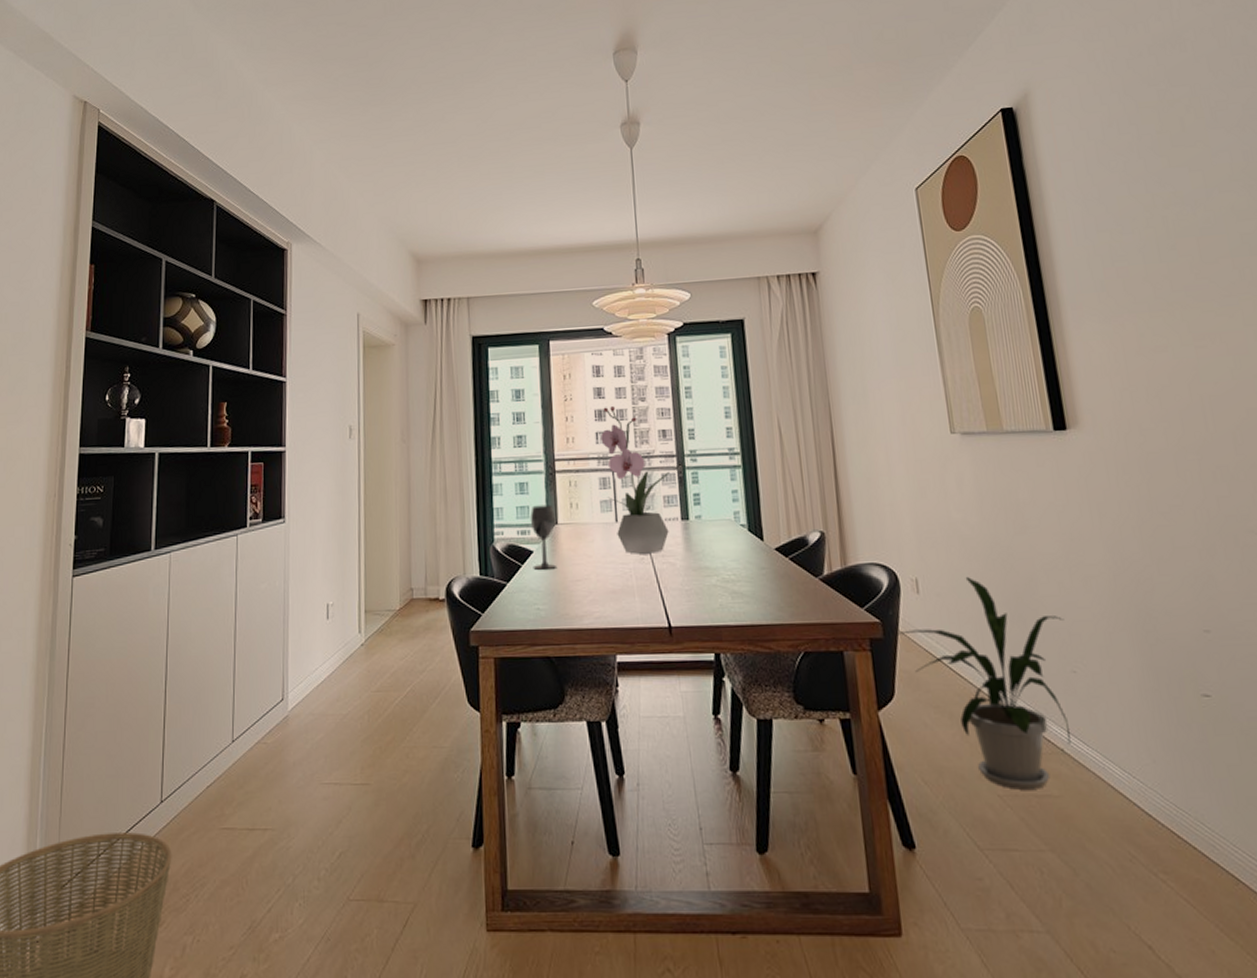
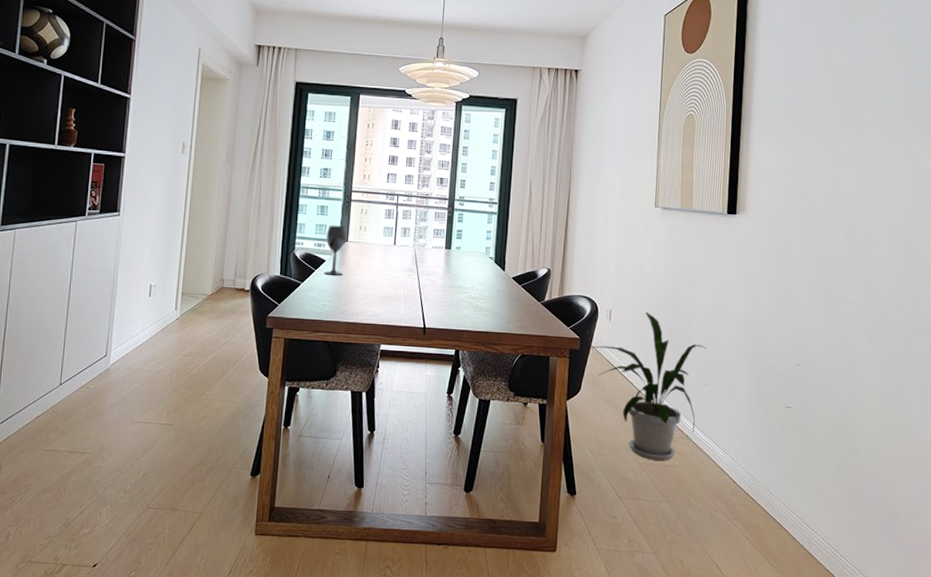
flower arrangement: present [601,405,670,555] -> none [391,153,442,273]

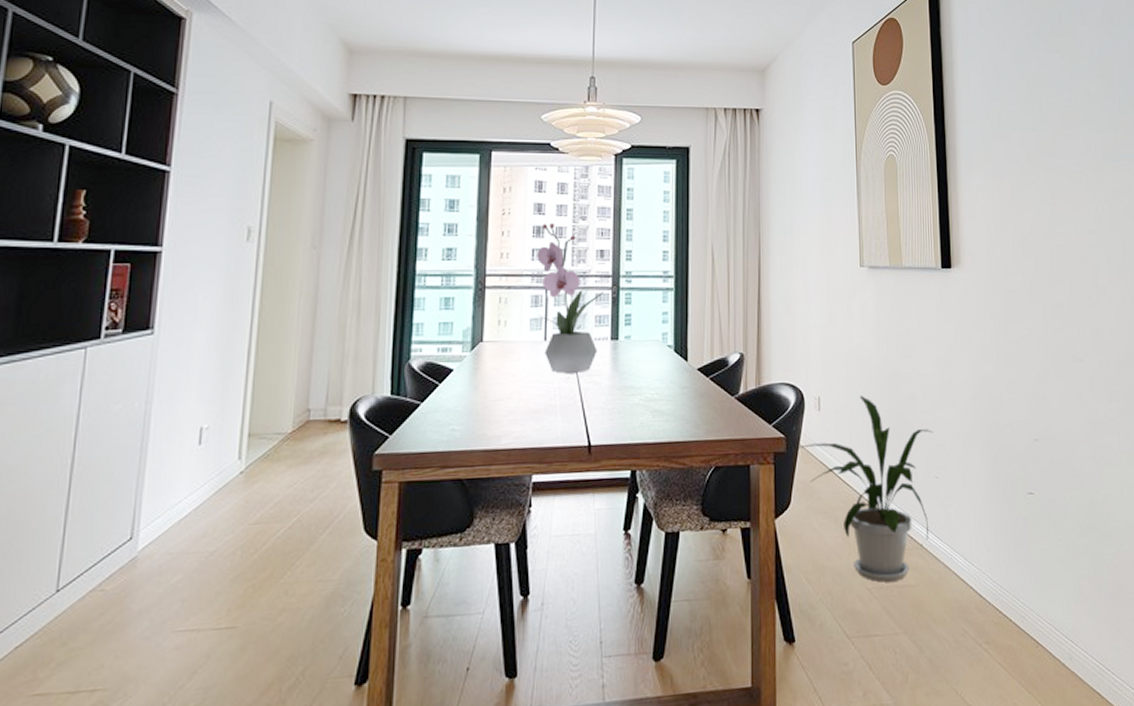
wine glass: present [324,225,347,276] -> none [451,321,481,389]
flower arrangement: none [391,153,442,273] -> present [537,222,604,374]

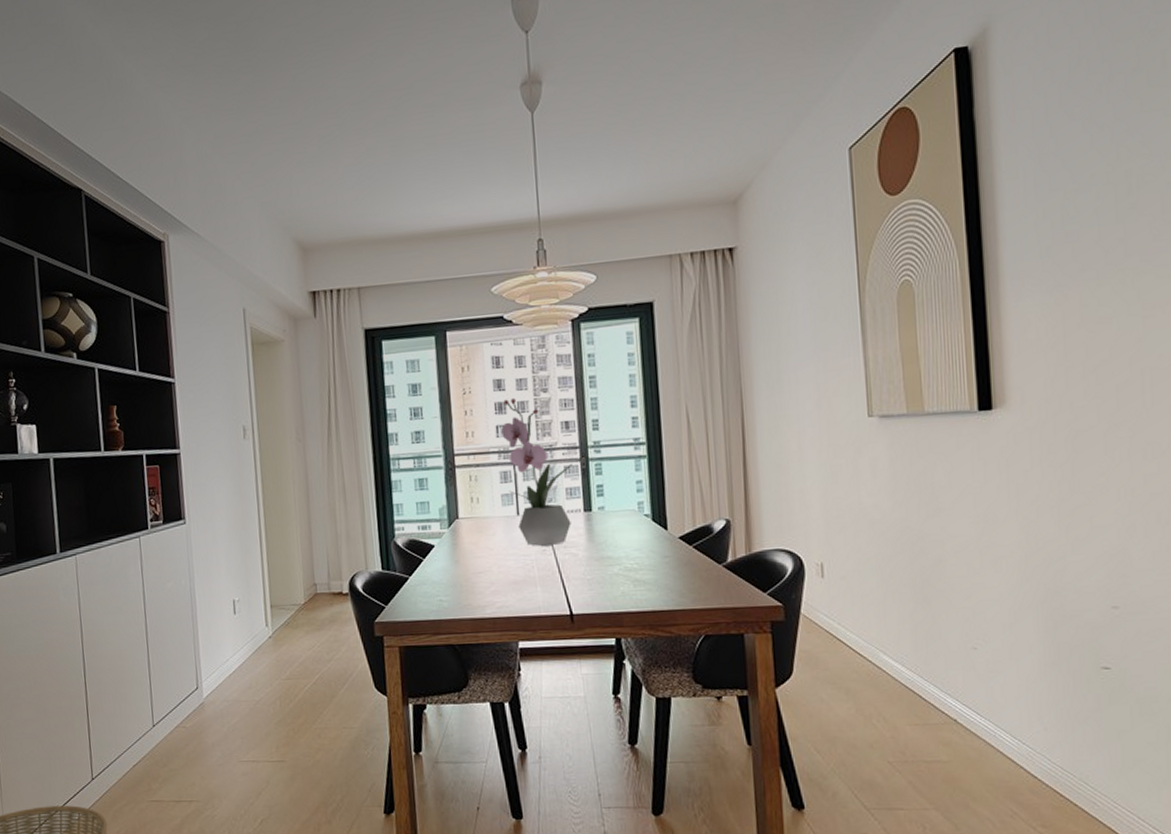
house plant: present [799,396,934,583] -> none [800,561,970,756]

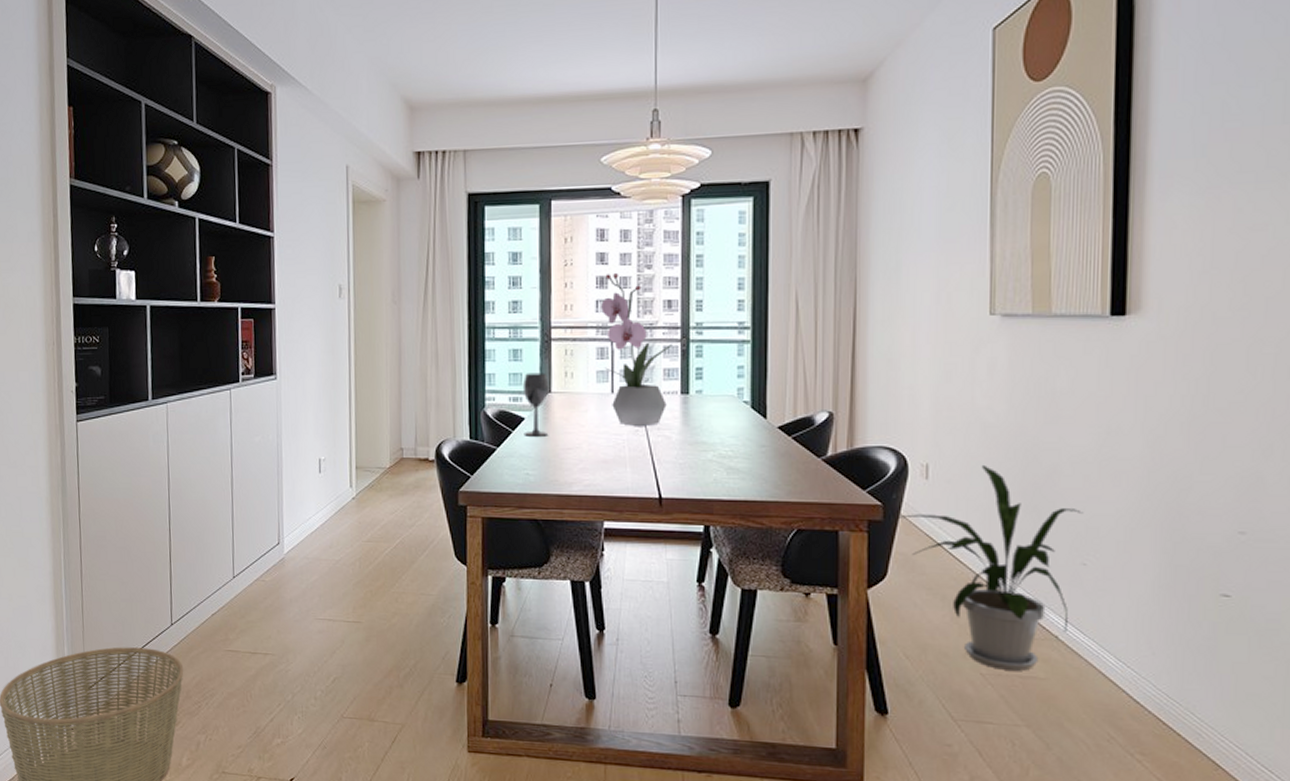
wine glass: none [430,499,458,563] -> present [522,372,549,436]
house plant: none [800,561,970,756] -> present [899,466,1084,671]

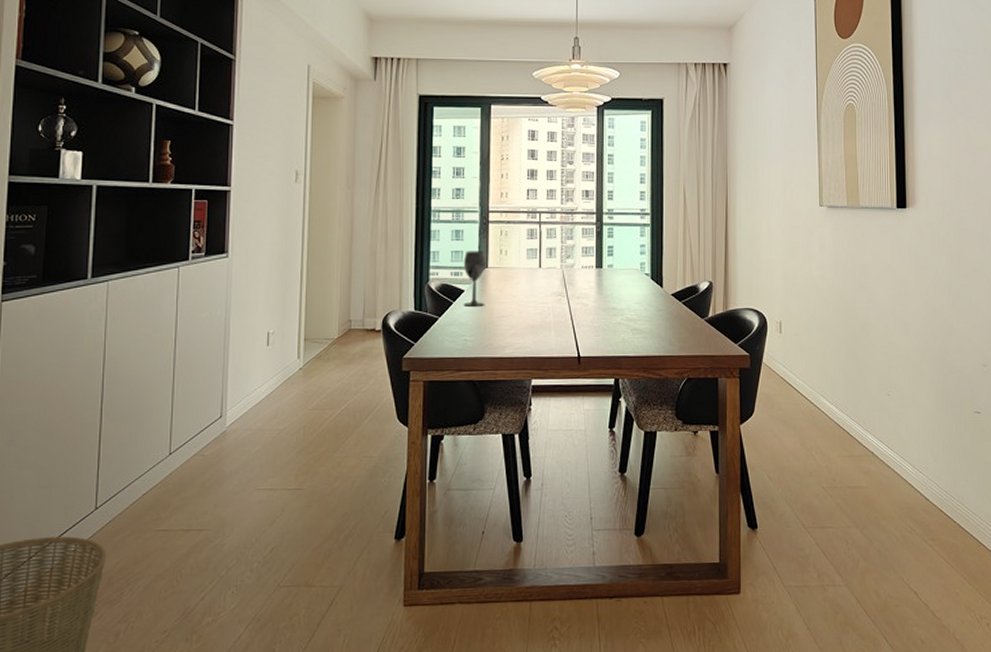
flower arrangement: present [601,272,672,427] -> none [531,166,589,297]
house plant: present [899,466,1084,671] -> none [762,321,886,483]

